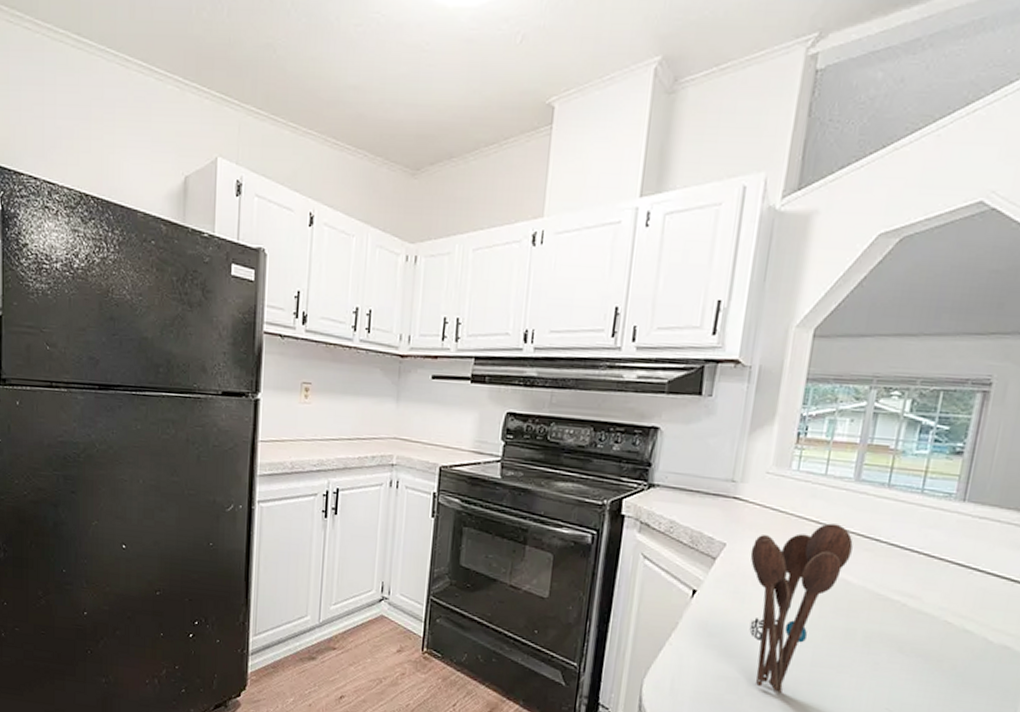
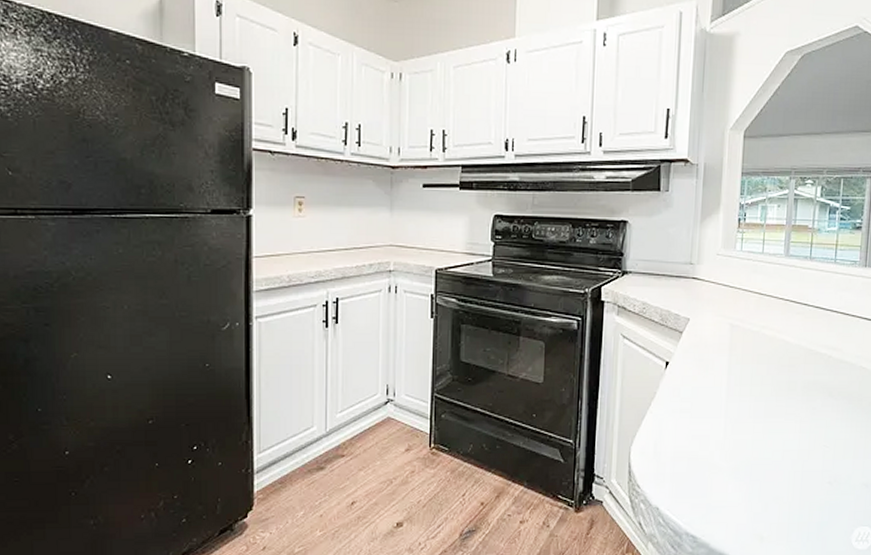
utensil holder: present [749,523,853,694] -> none [710,294,788,445]

